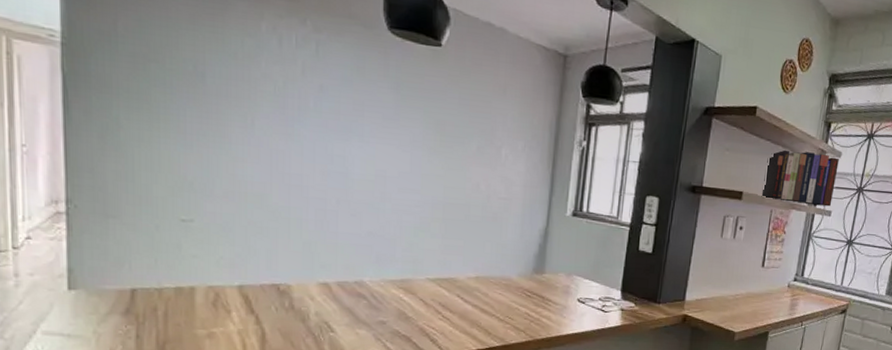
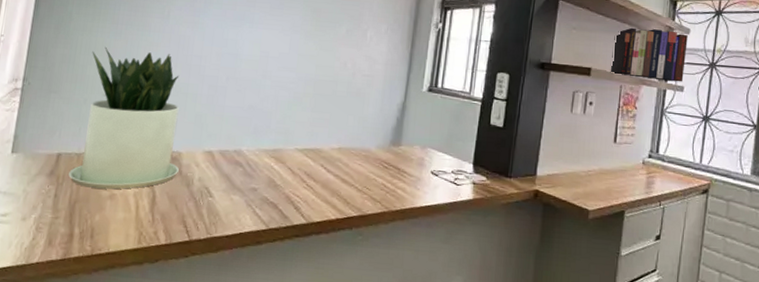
planter: none [150,161,290,328] -> present [68,46,180,190]

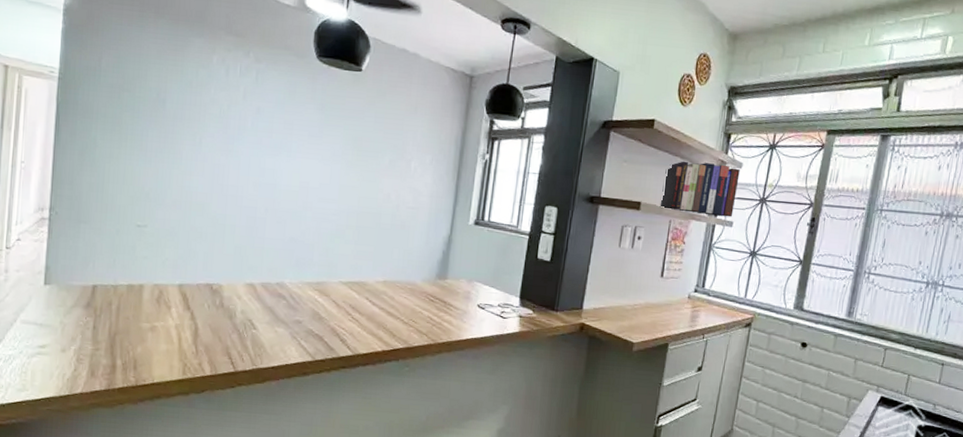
planter: present [68,46,180,190] -> none [106,175,220,322]

